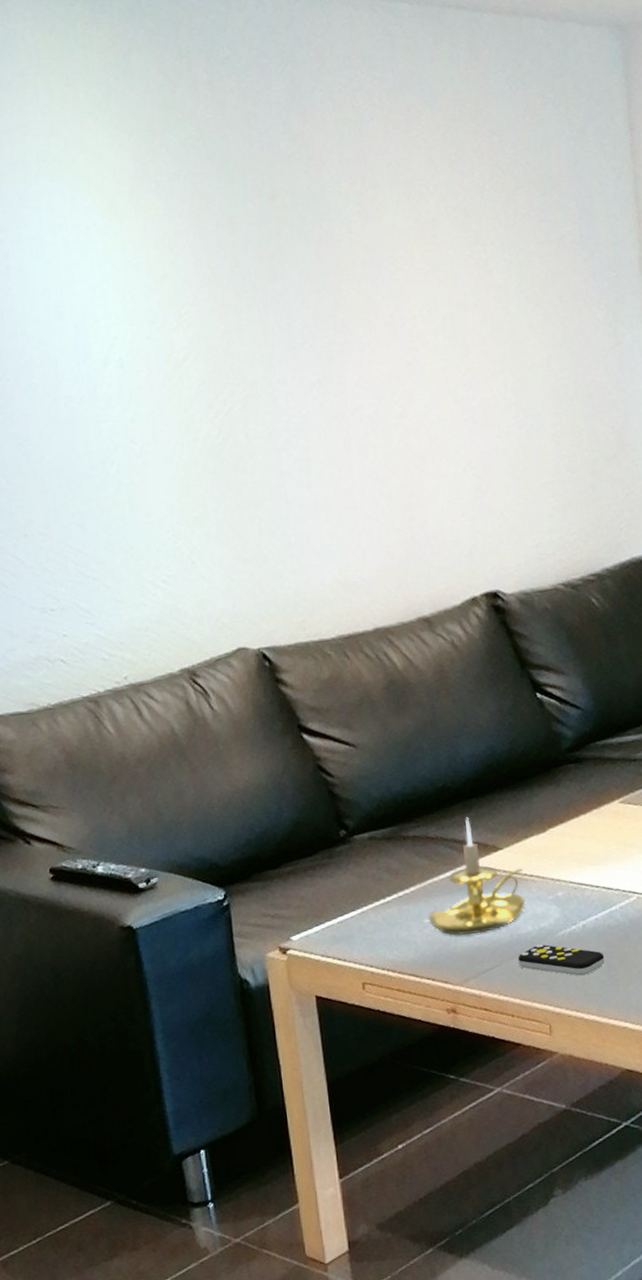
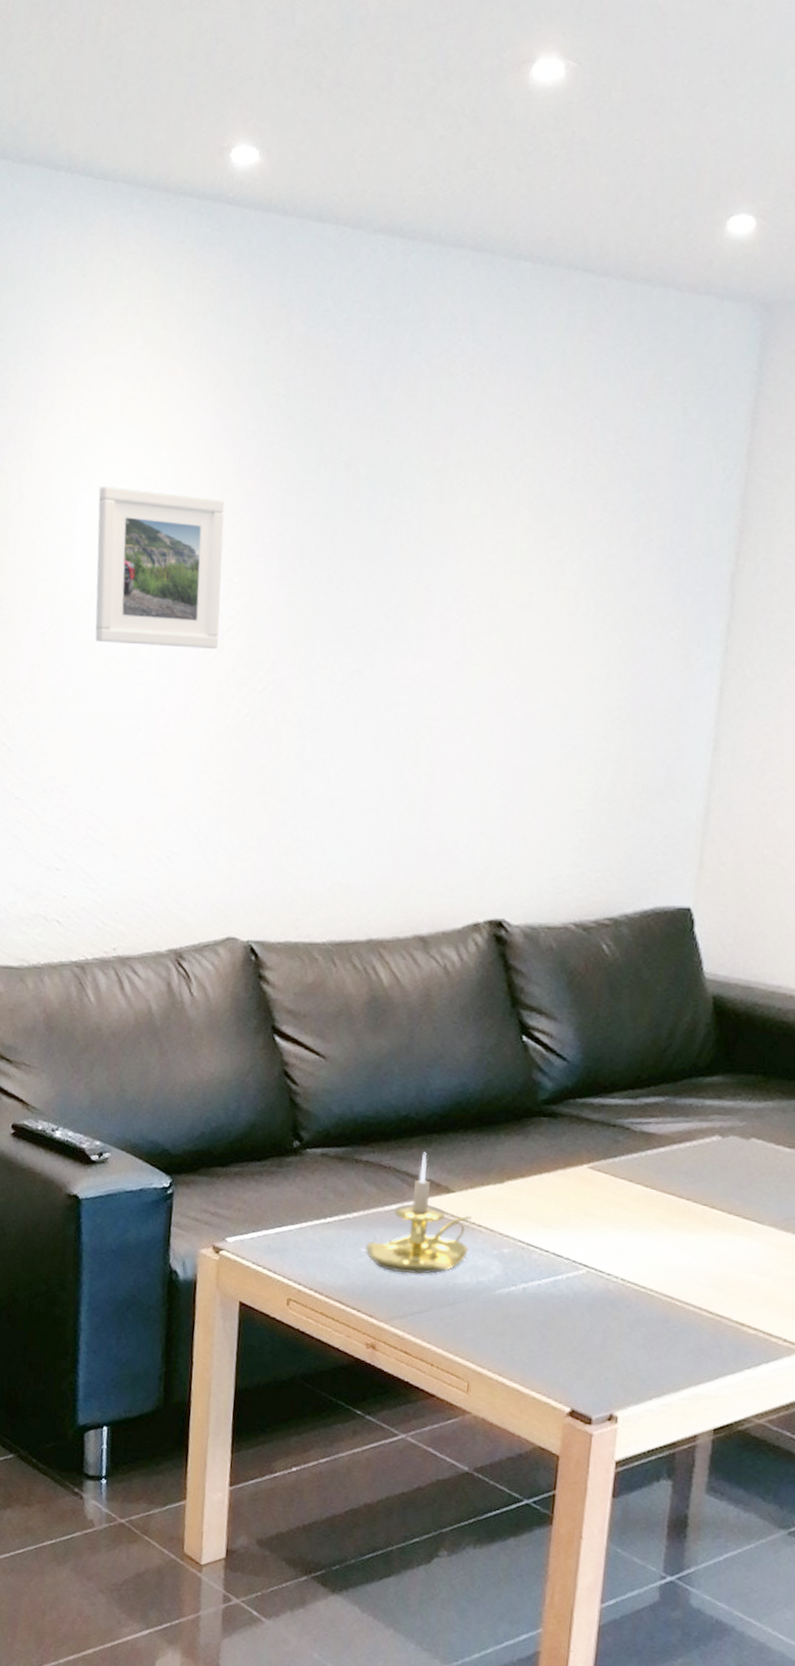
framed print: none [29,236,178,386] -> present [95,486,225,649]
remote control: present [518,944,605,976] -> none [448,1298,540,1341]

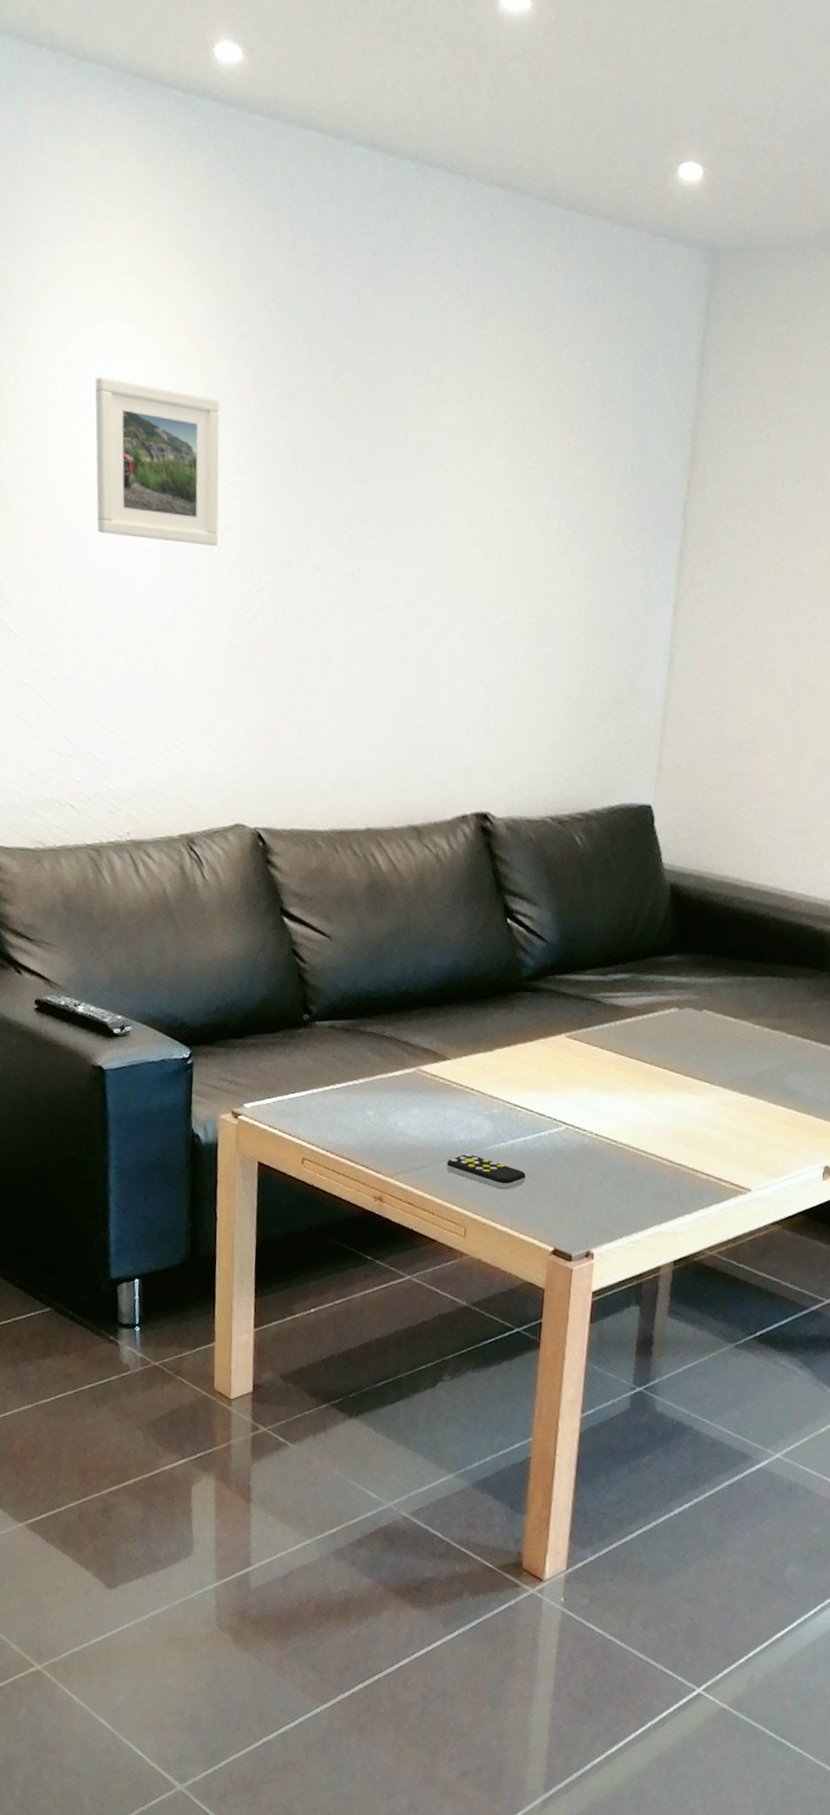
candle holder: present [365,1152,473,1275] -> none [371,1024,466,1134]
remote control: none [448,1298,540,1341] -> present [446,1153,526,1190]

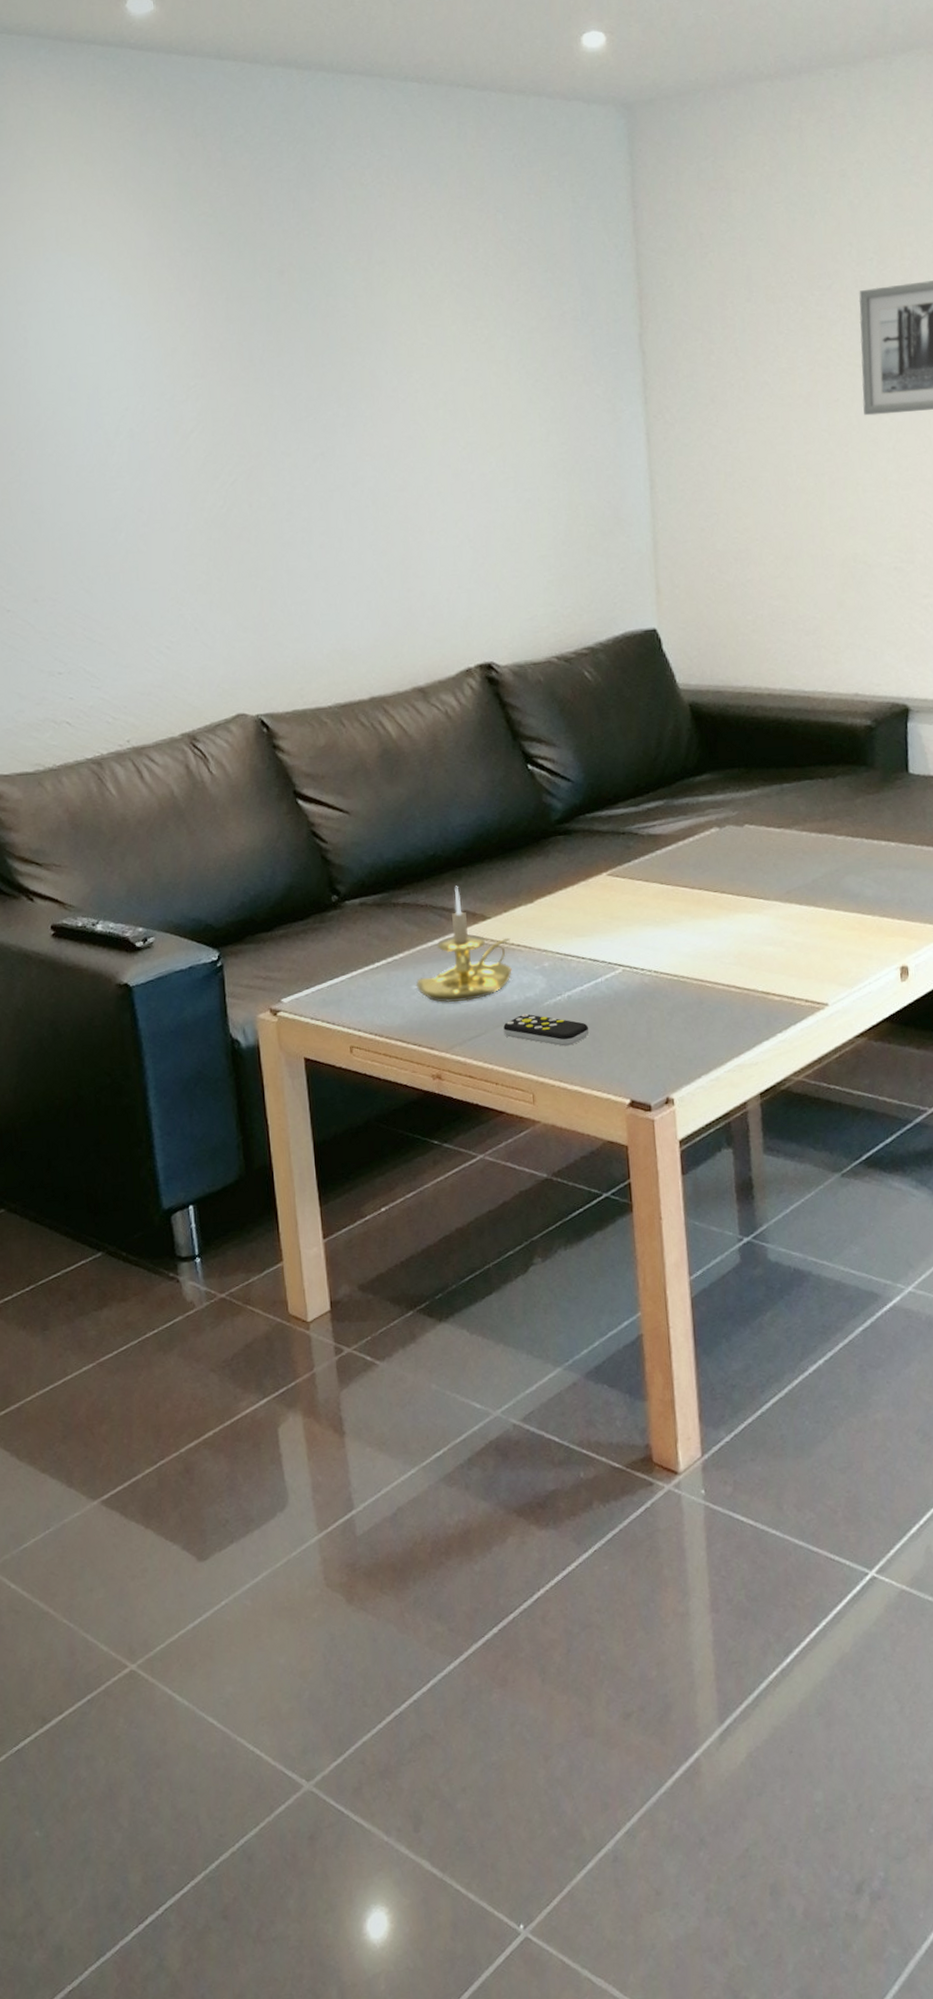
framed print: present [95,377,220,546] -> none [46,310,186,455]
candle holder: none [371,1024,466,1134] -> present [415,885,512,1003]

